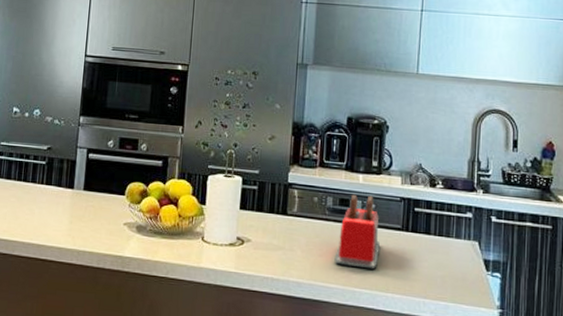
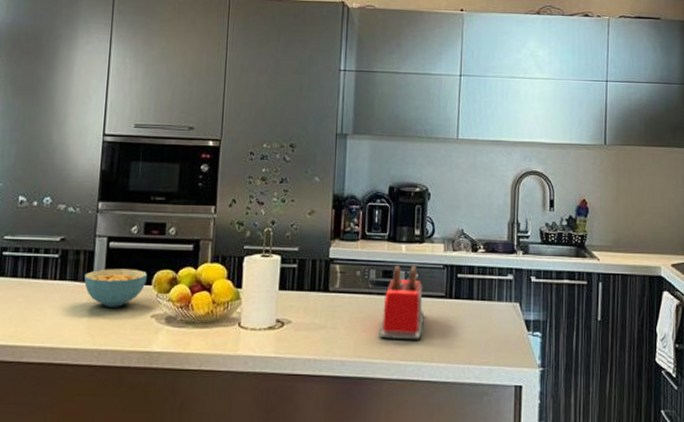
cereal bowl: none [67,177,121,213] -> present [84,269,147,307]

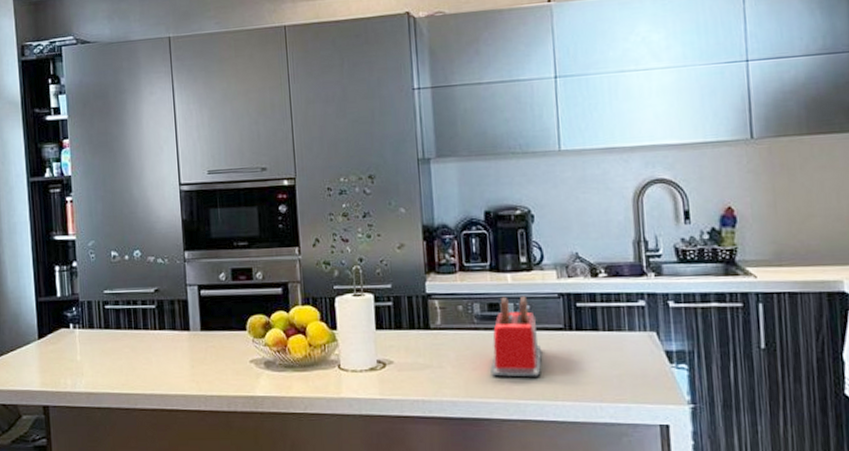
cereal bowl: present [84,269,147,307] -> none [182,315,241,354]

